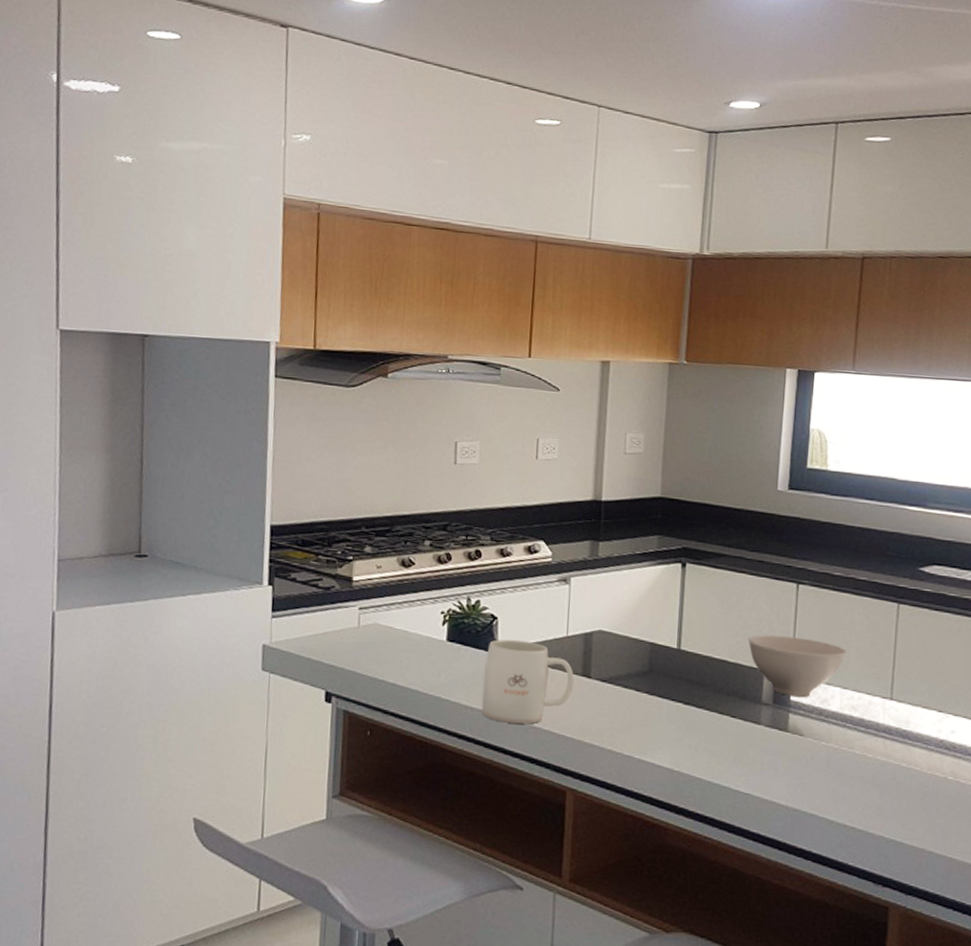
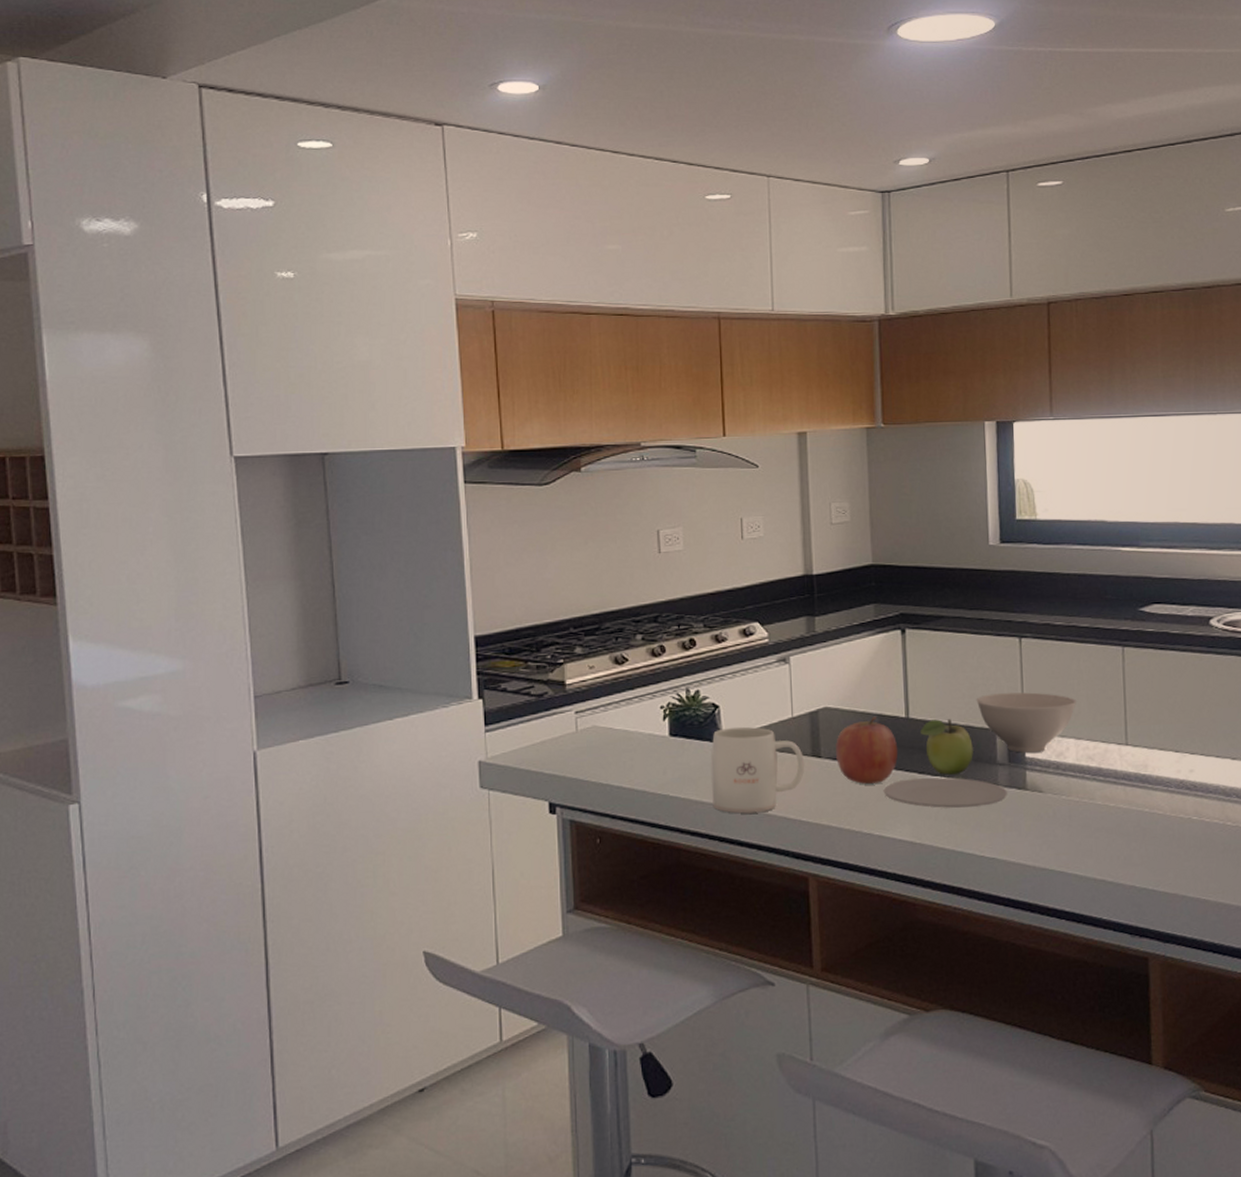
fruit: none [605,645,667,709] -> present [836,717,899,784]
plate: none [647,708,770,743] -> present [883,777,1008,808]
fruit: none [689,654,740,709] -> present [919,719,973,775]

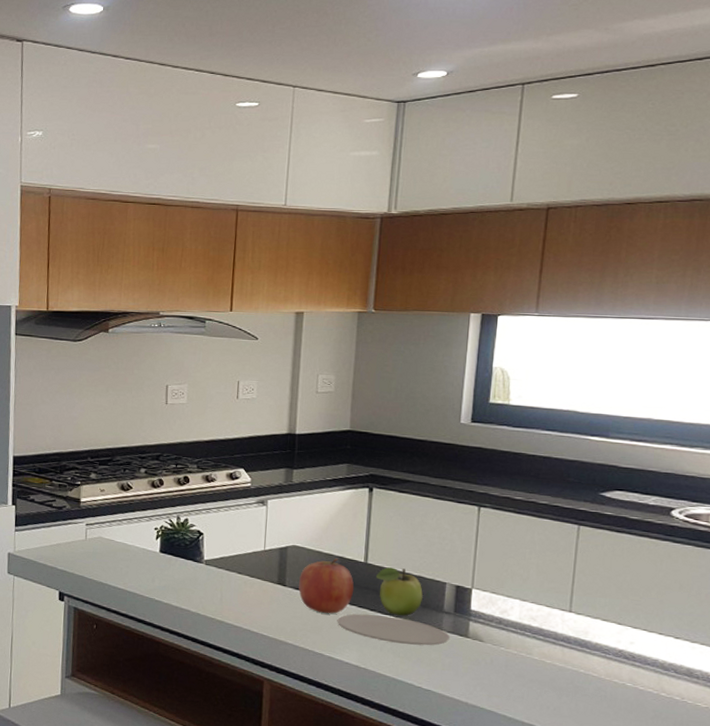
mug: present [710,726,805,814] -> none [190,552,271,624]
bowl: present [976,692,1076,753] -> none [430,551,526,607]

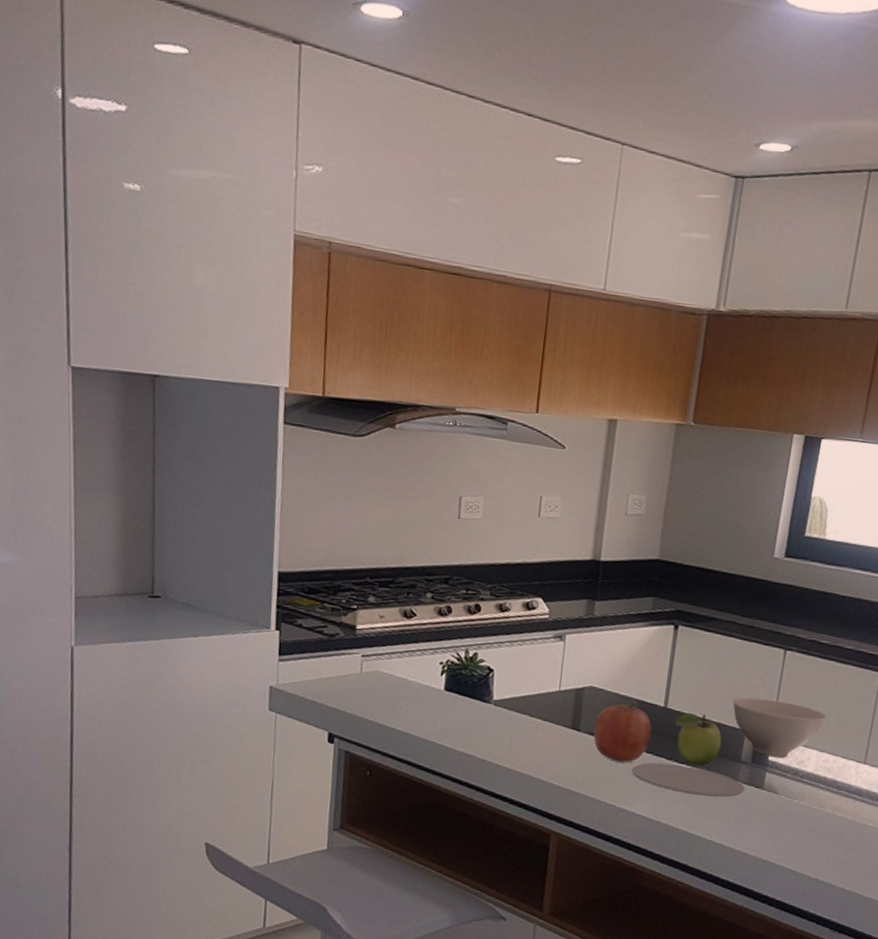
bowl: none [430,551,526,607] -> present [732,697,826,758]

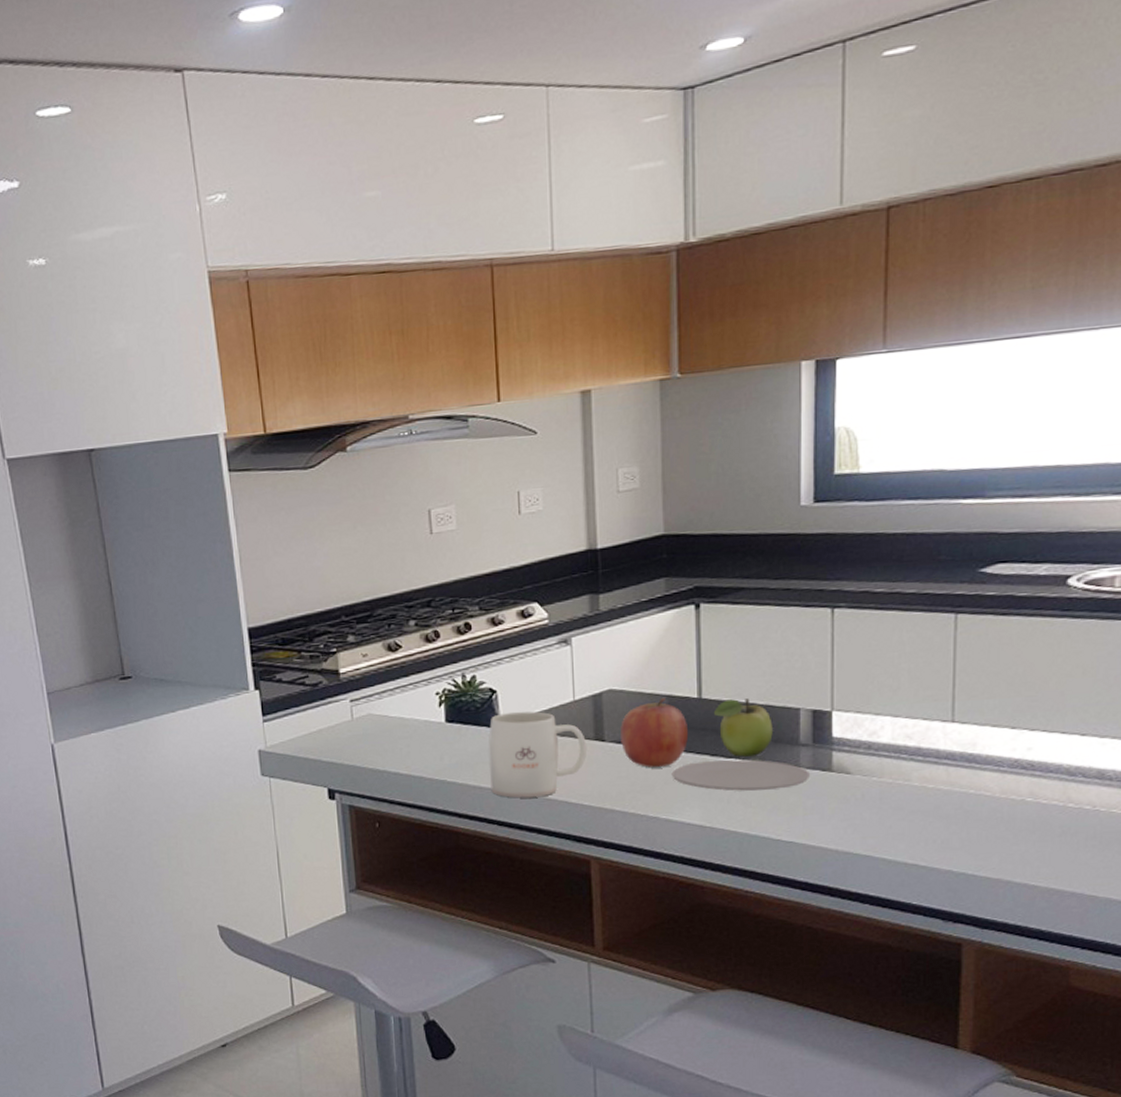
mug: none [475,691,564,772] -> present [488,711,588,799]
bowl: present [732,697,826,758] -> none [778,667,895,733]

